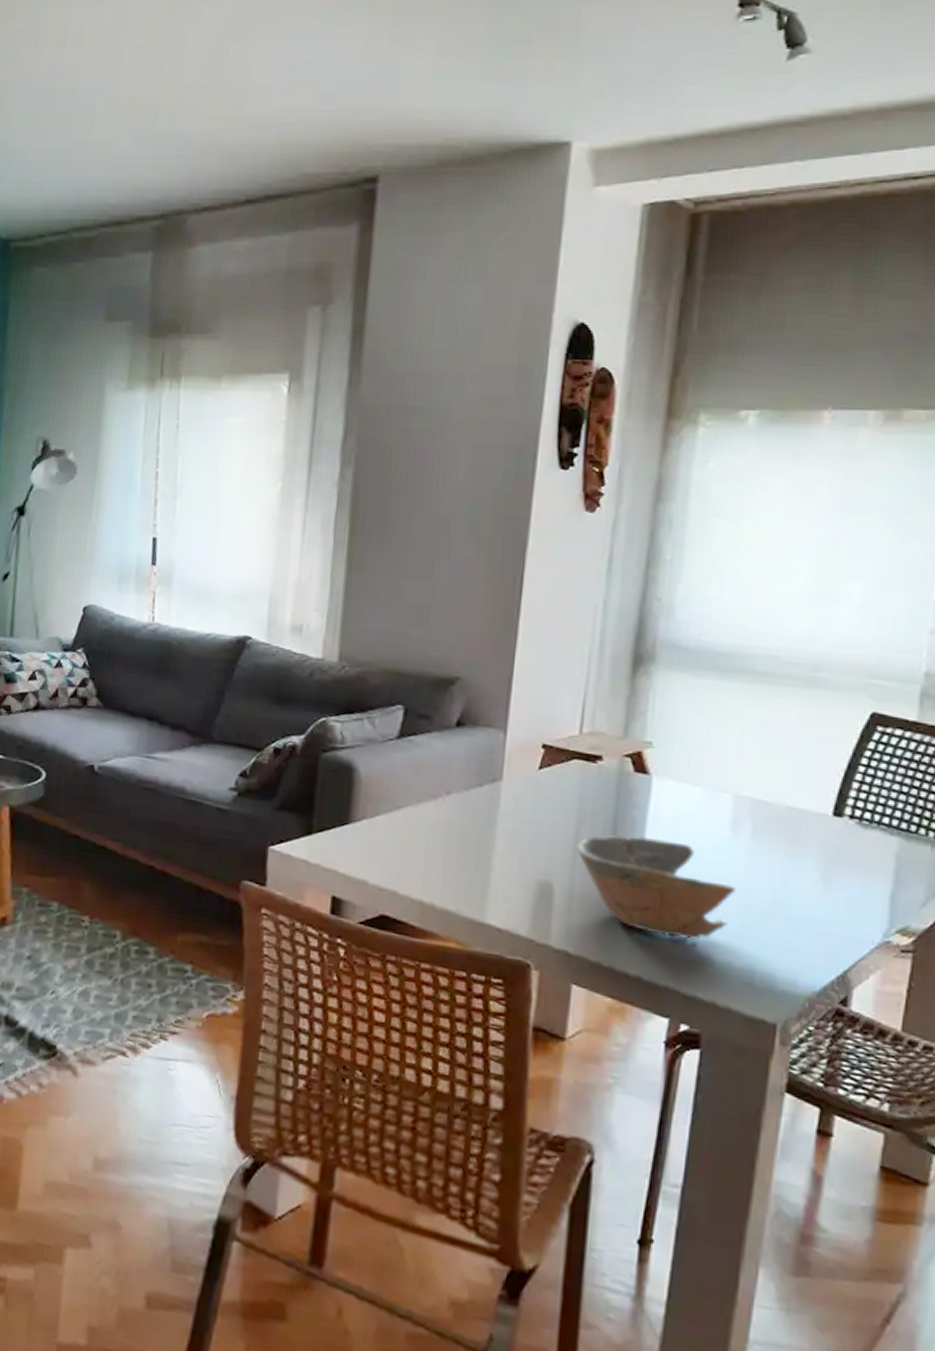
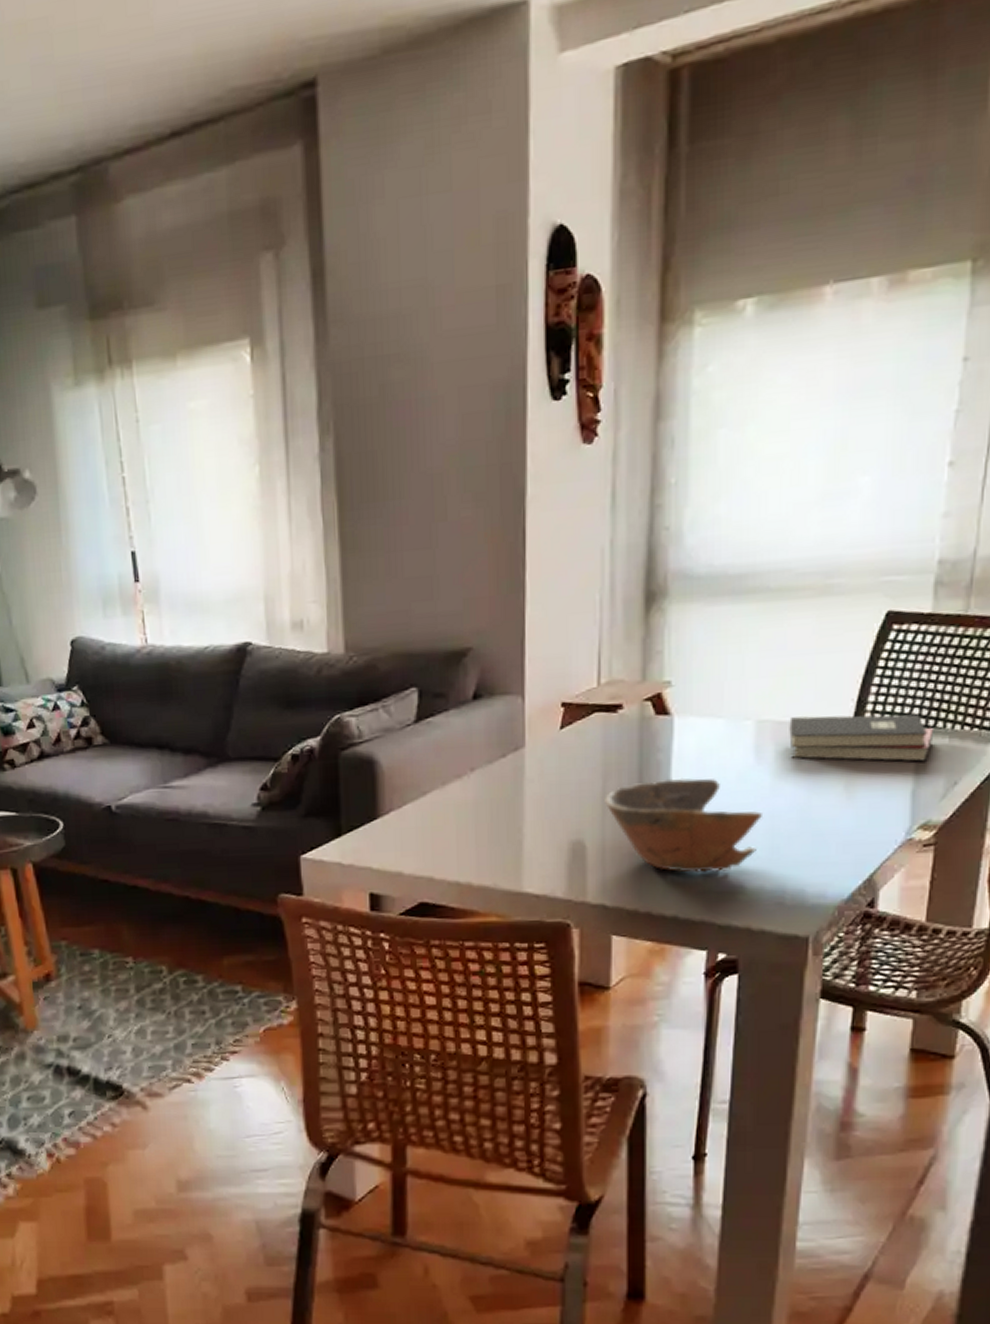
hardback book: none [767,798,915,866] -> present [789,714,933,762]

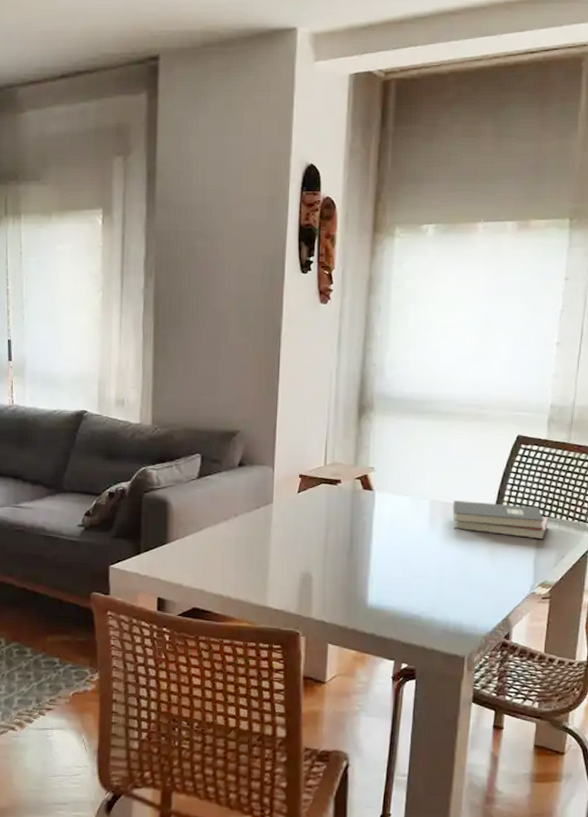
bowl: present [605,777,762,873] -> none [326,534,434,604]

